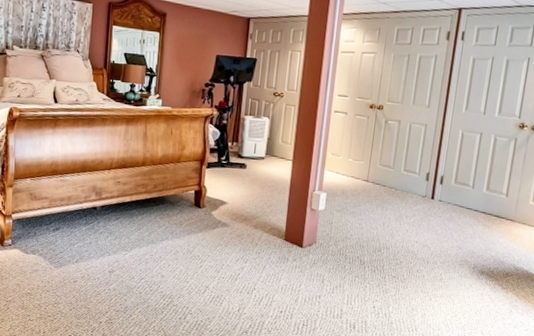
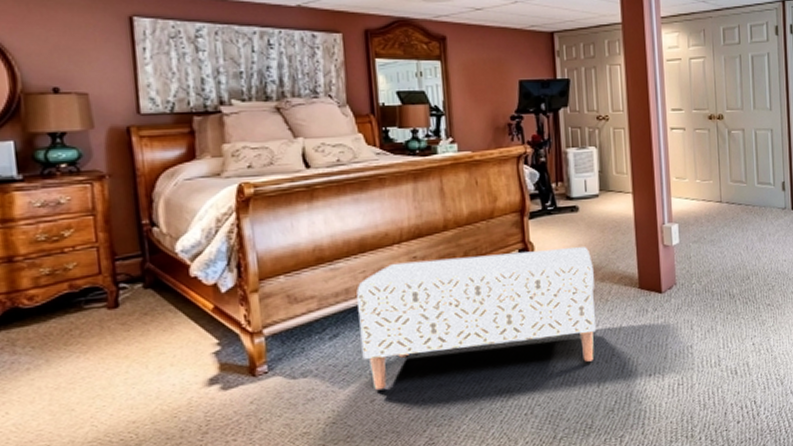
bench: none [73,184,250,290] -> present [356,247,596,389]

